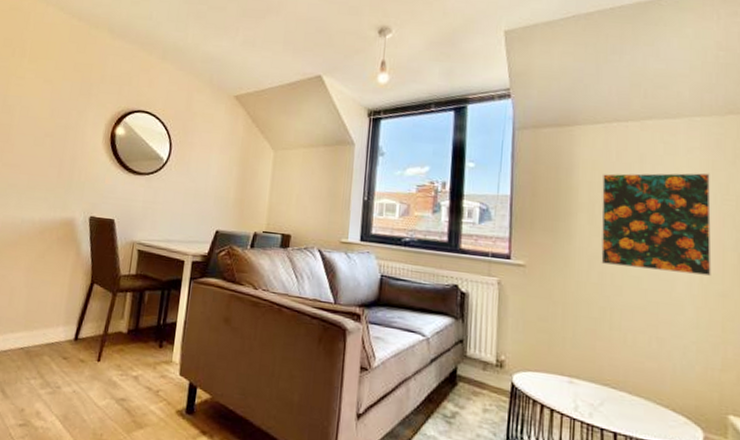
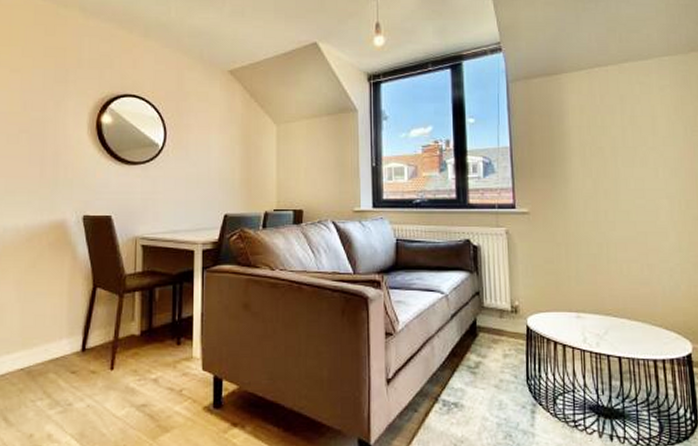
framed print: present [601,172,712,277] -> none [590,108,688,203]

